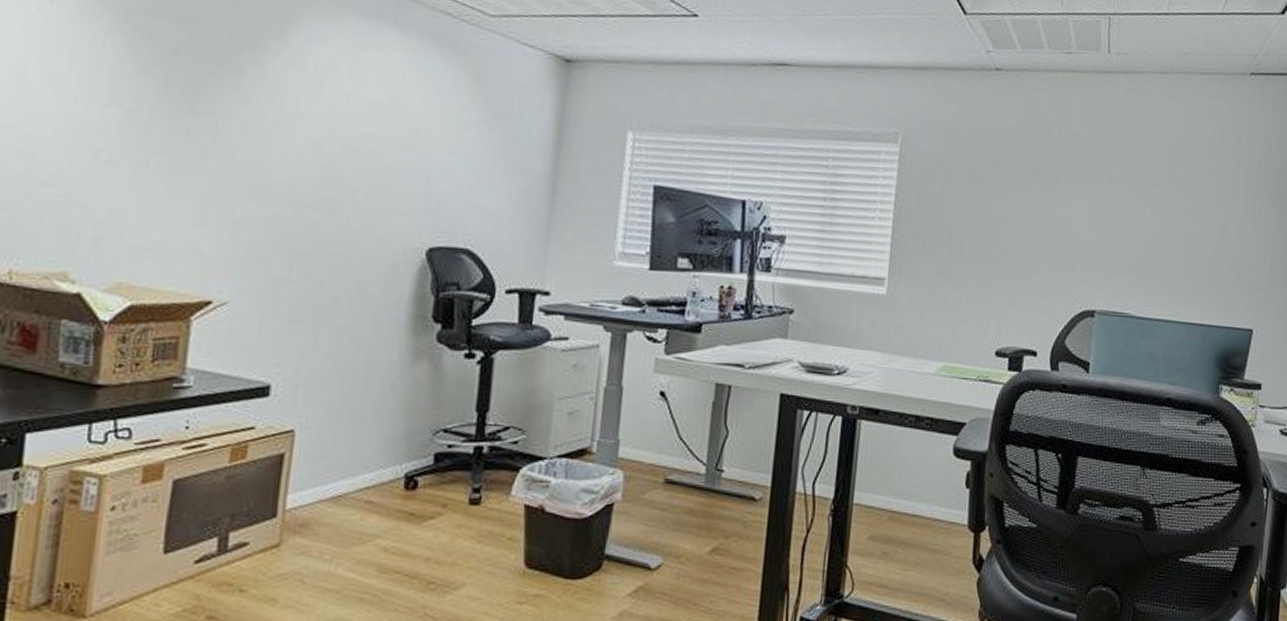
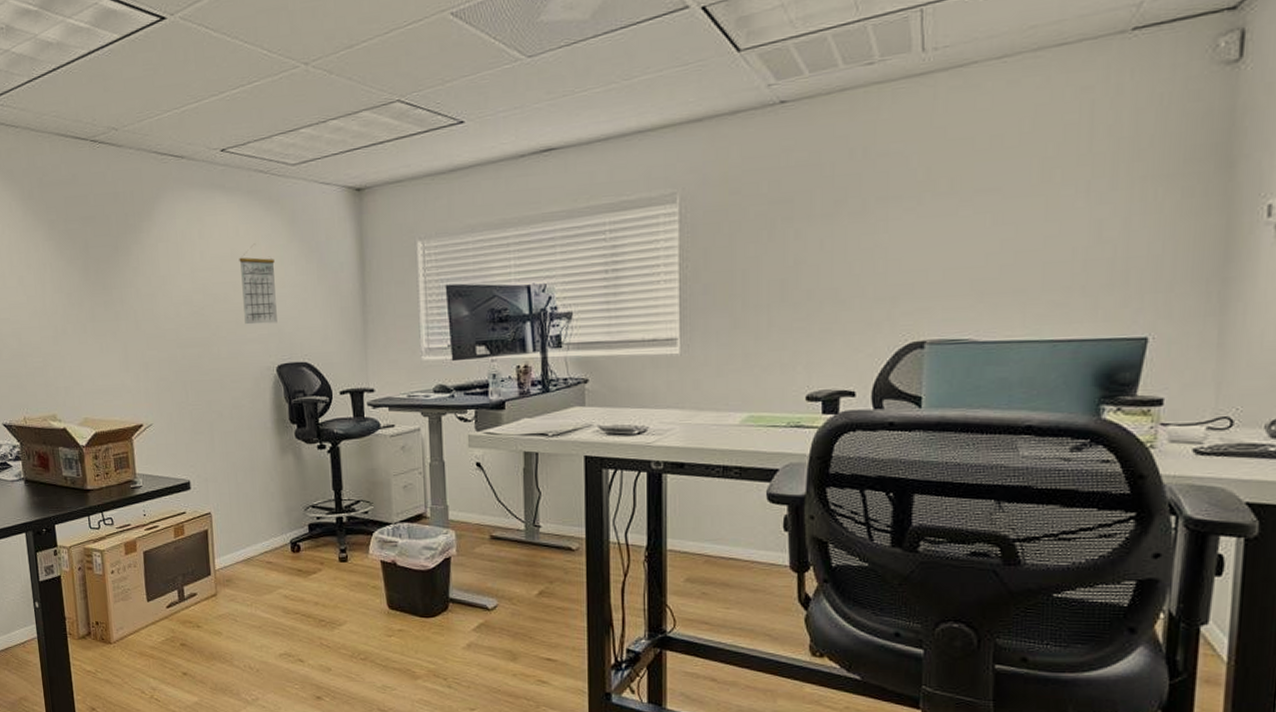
calendar: none [393,96,448,196] -> present [239,243,277,325]

